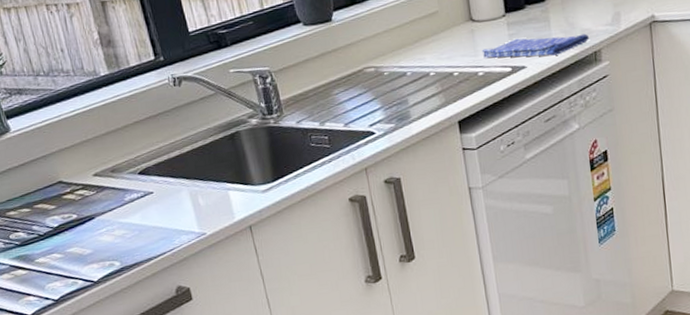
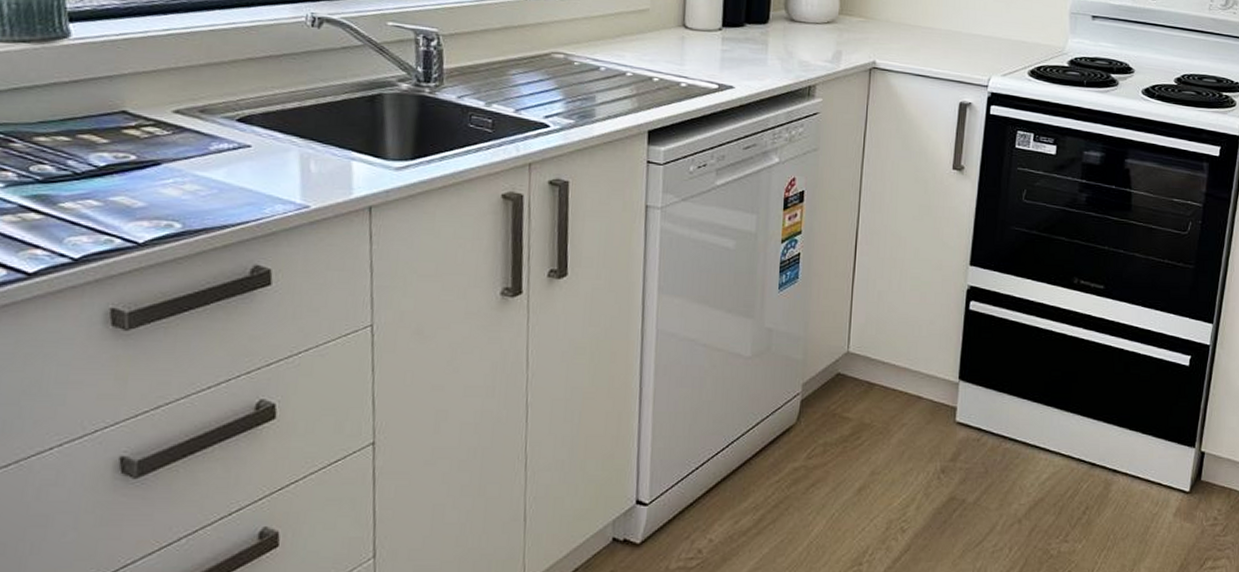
dish towel: present [481,33,590,58] -> none [689,55,807,82]

